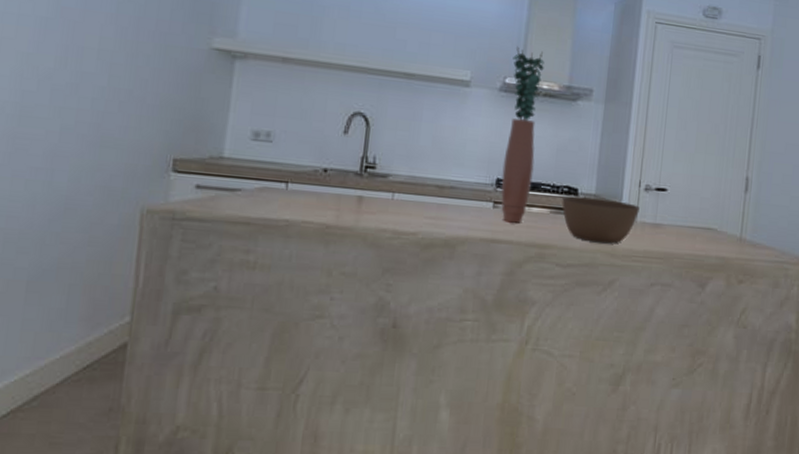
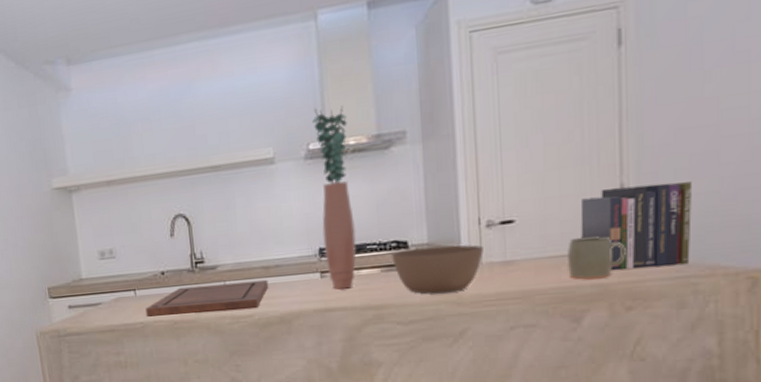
cutting board: none [294,189,440,226] -> present [145,279,269,317]
mug: none [701,214,744,253] -> present [567,236,626,280]
books: none [714,178,792,252] -> present [580,181,692,271]

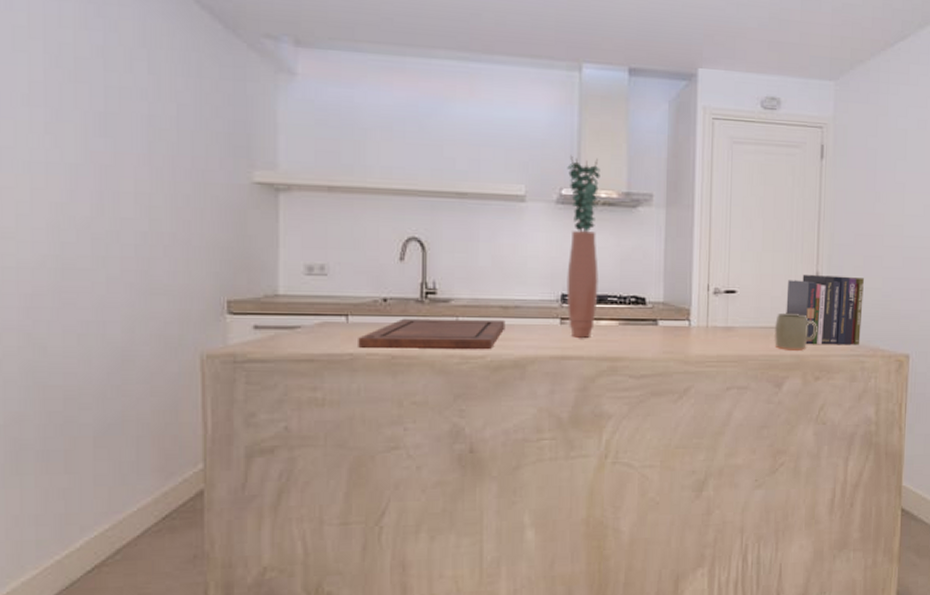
bowl: present [392,244,484,294] -> none [630,306,710,351]

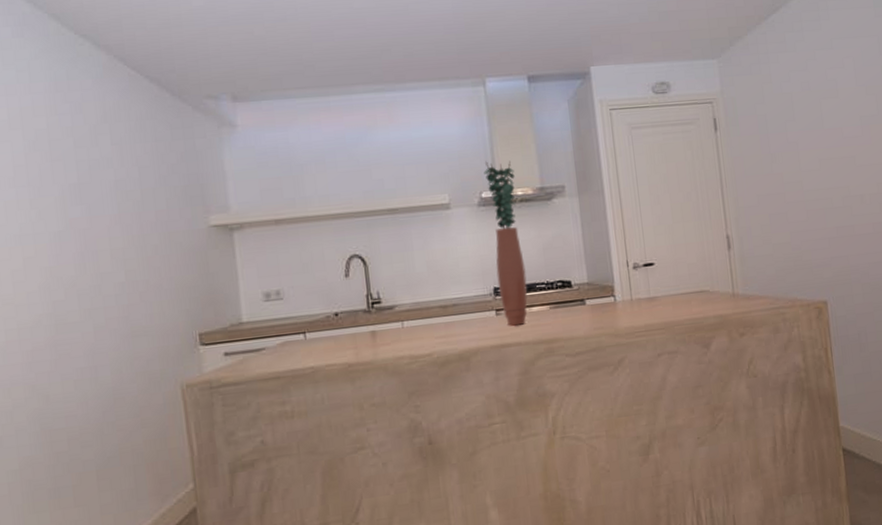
cutting board: present [358,318,506,349] -> none [316,318,447,361]
mug: present [775,312,817,350] -> none [695,276,736,312]
books: present [786,274,864,346] -> none [701,234,778,305]

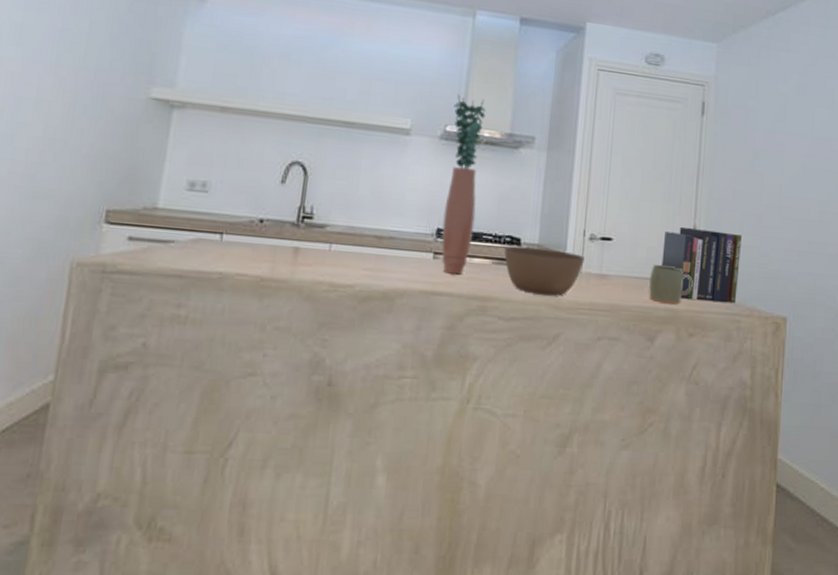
bowl: none [558,284,633,328] -> present [504,246,584,296]
mug: none [695,276,736,312] -> present [649,264,693,305]
books: none [701,234,778,305] -> present [661,226,742,304]

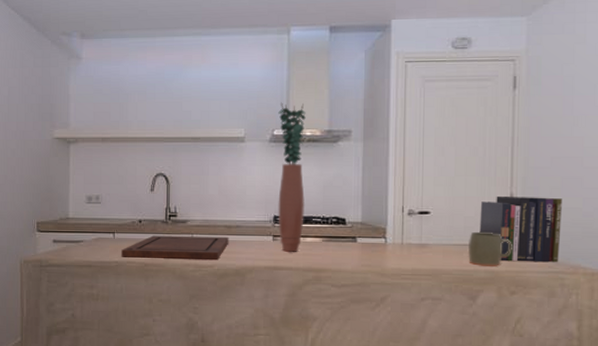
cutting board: none [228,240,379,278] -> present [121,235,229,260]
bowl: present [504,246,584,296] -> none [332,225,404,265]

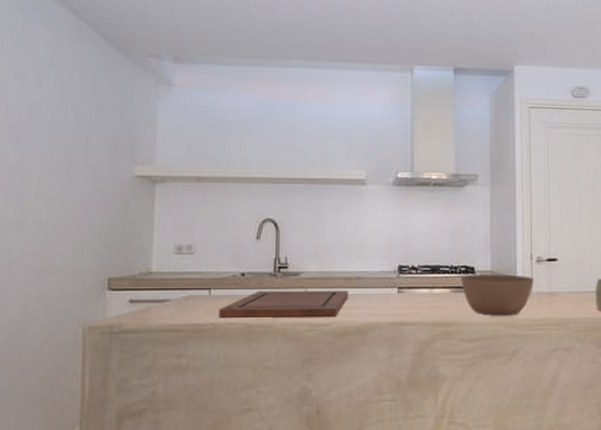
vase: present [278,102,306,252] -> none [402,143,431,305]
bowl: none [332,225,404,265] -> present [461,274,534,316]

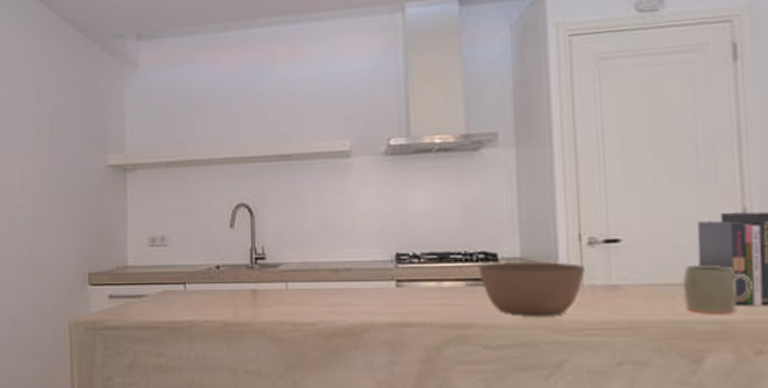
cutting board: present [218,290,349,318] -> none [195,283,337,315]

